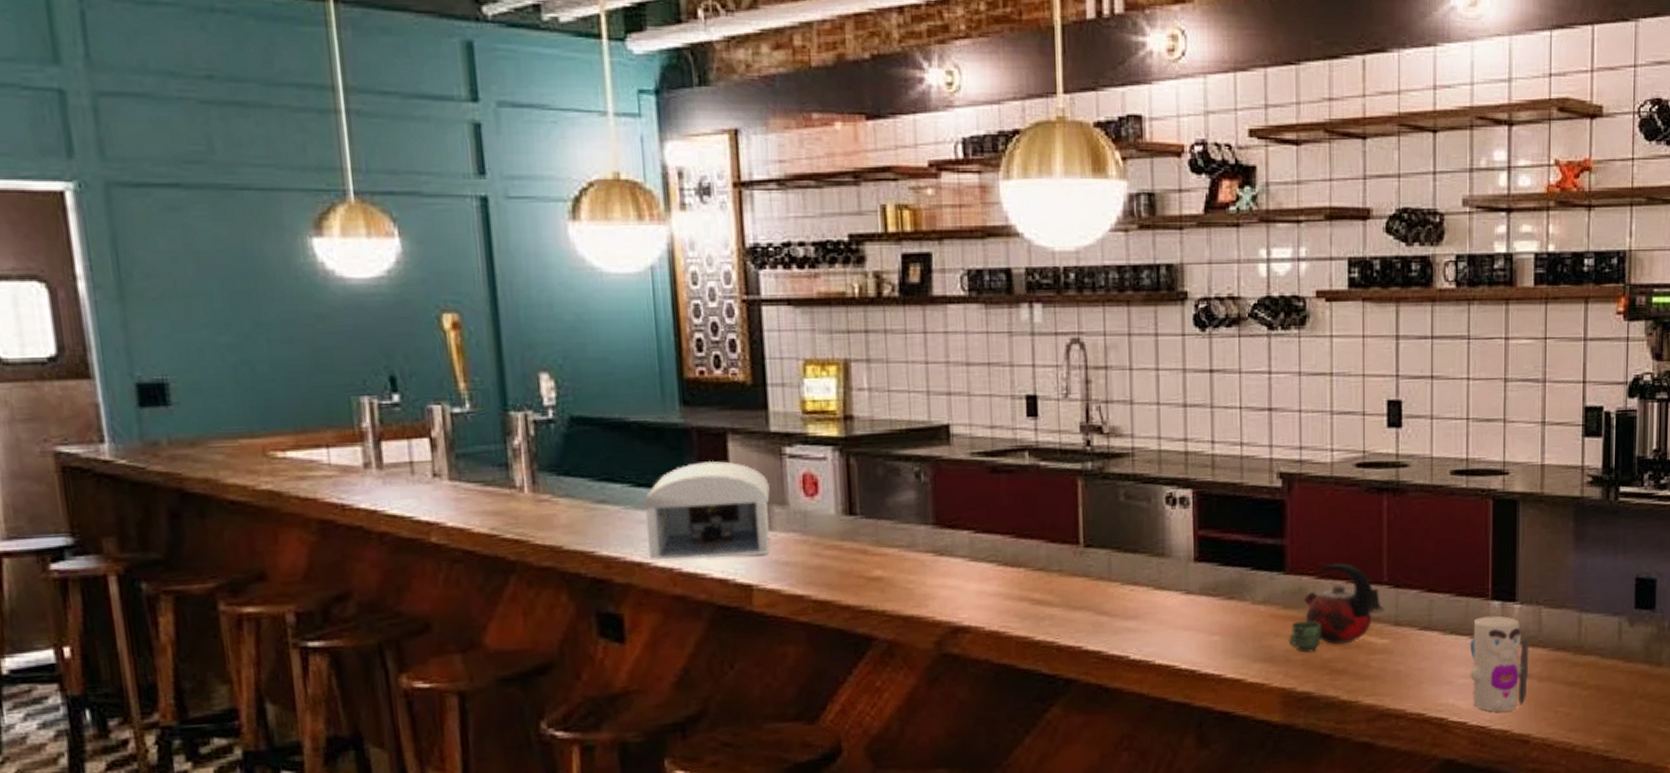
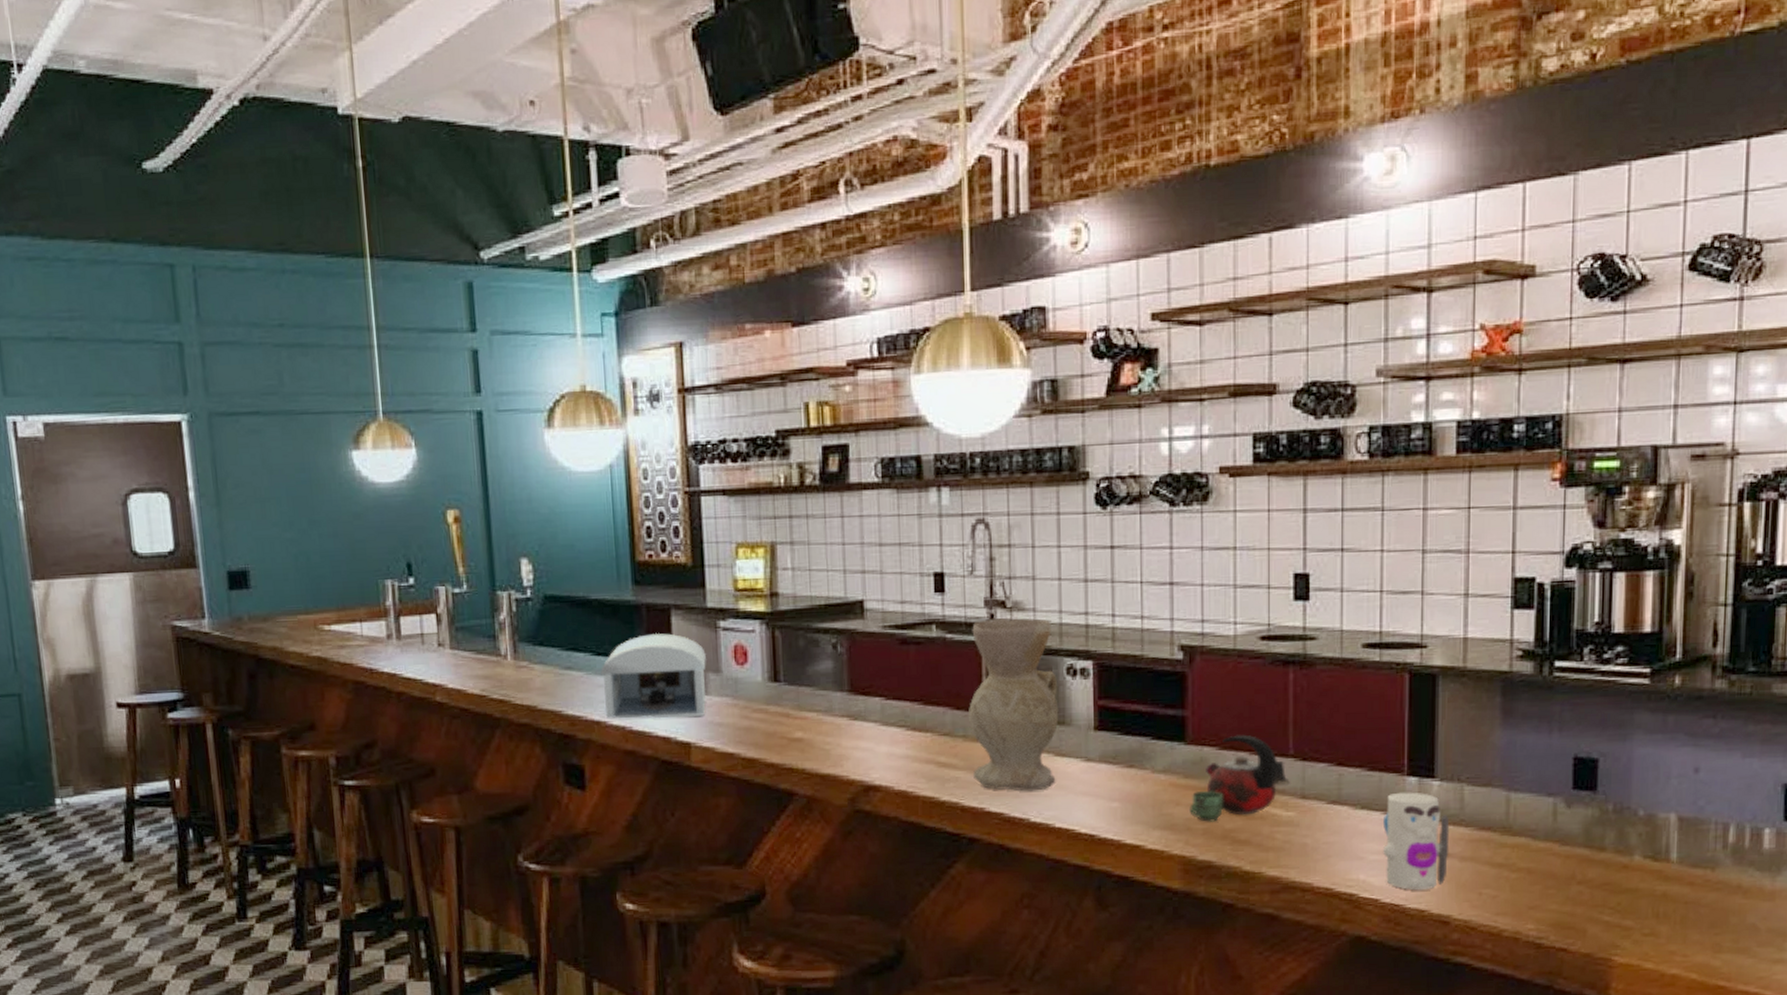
vase: none [1064,444,1158,628] -> present [969,618,1059,791]

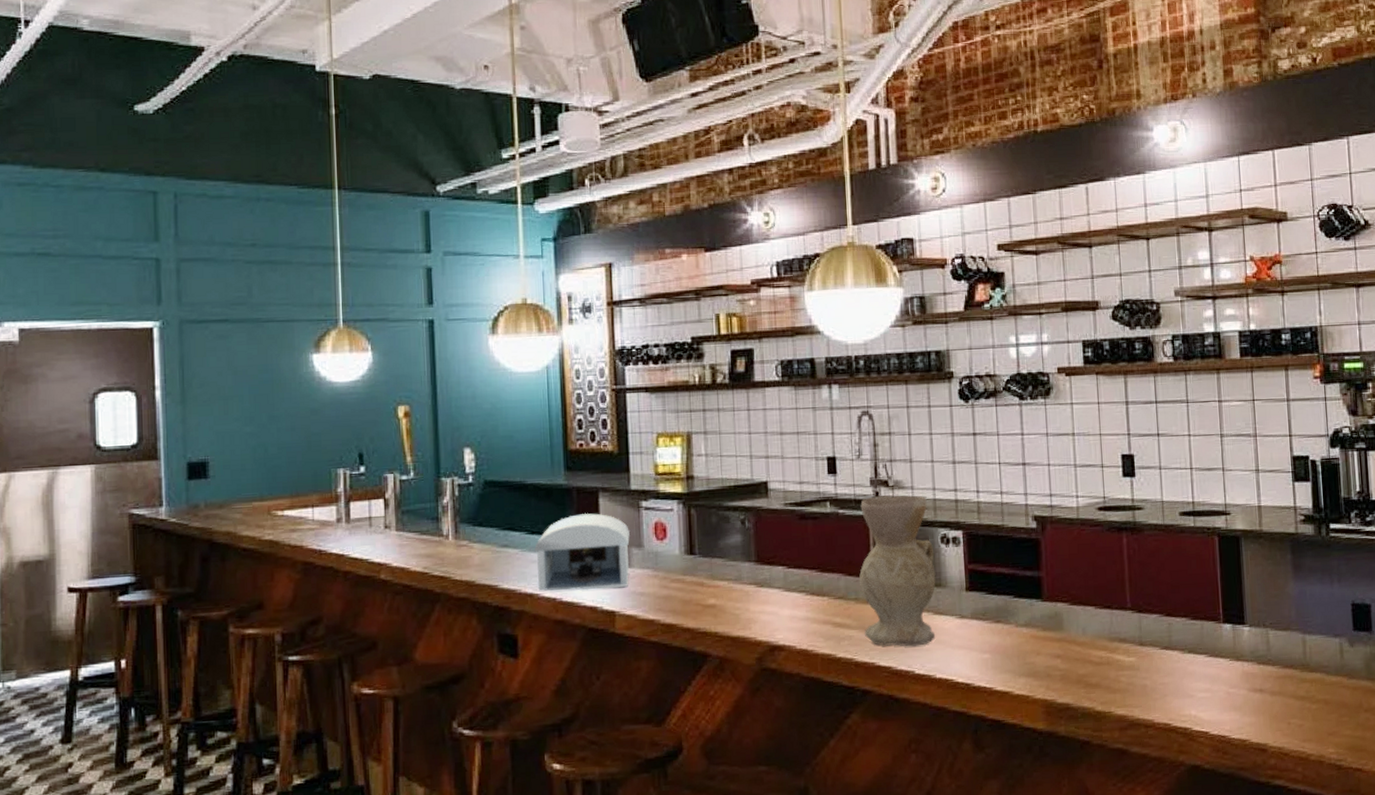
kettle: present [1189,734,1290,822] -> none [1048,591,1129,669]
toy: present [1383,792,1450,891] -> none [1207,637,1262,723]

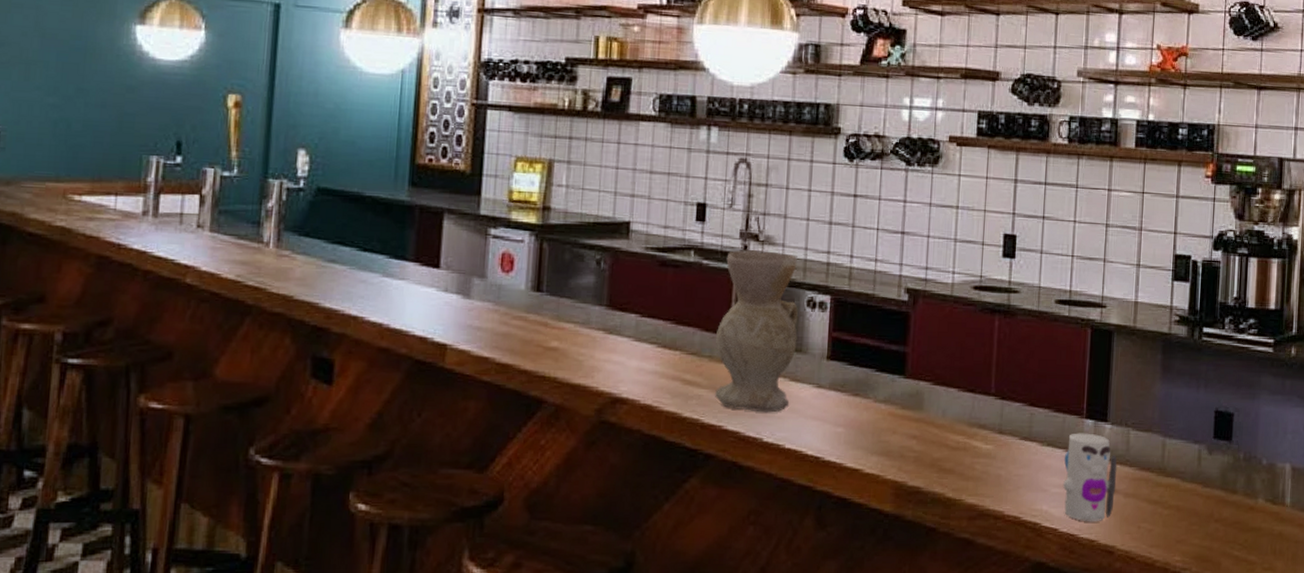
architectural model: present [534,513,630,591] -> none [364,234,473,319]
toy: none [1207,637,1262,723] -> present [1063,433,1117,522]

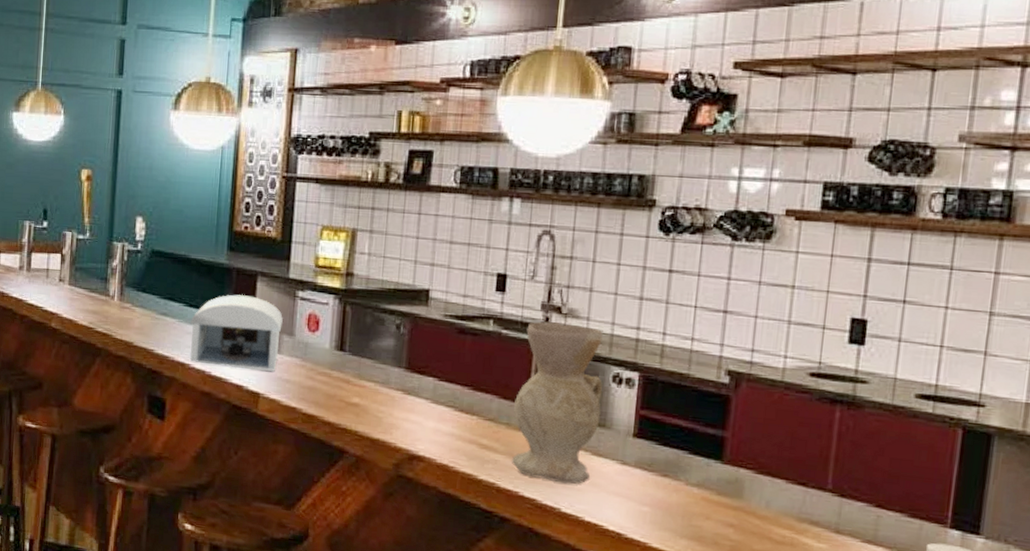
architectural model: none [364,234,473,319] -> present [190,294,283,371]

